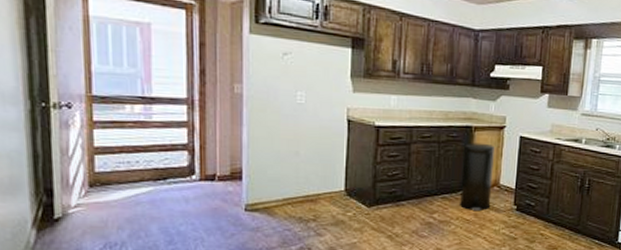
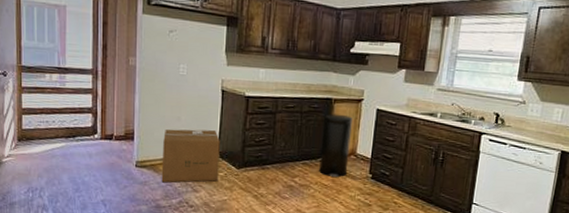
box: none [277,165,347,228] -> present [161,129,220,183]

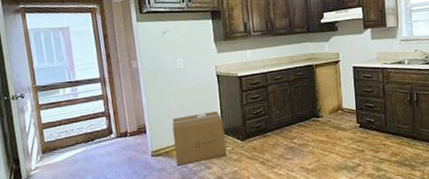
pedal bin: present [319,113,352,177] -> none [308,76,338,133]

